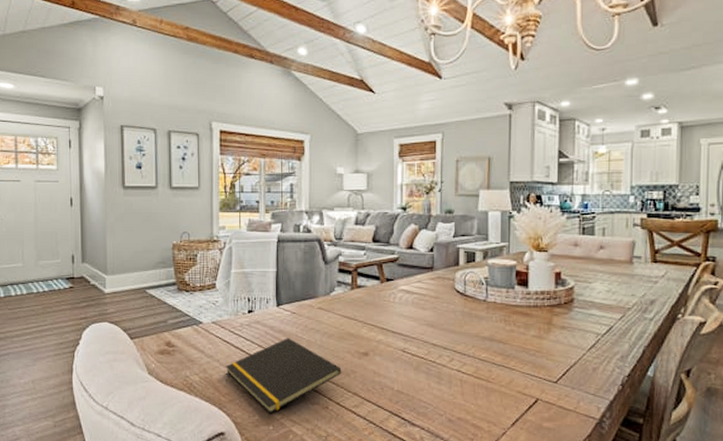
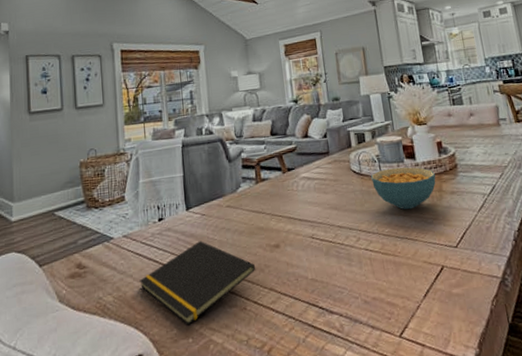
cereal bowl: none [476,293,547,338] -> present [371,167,436,210]

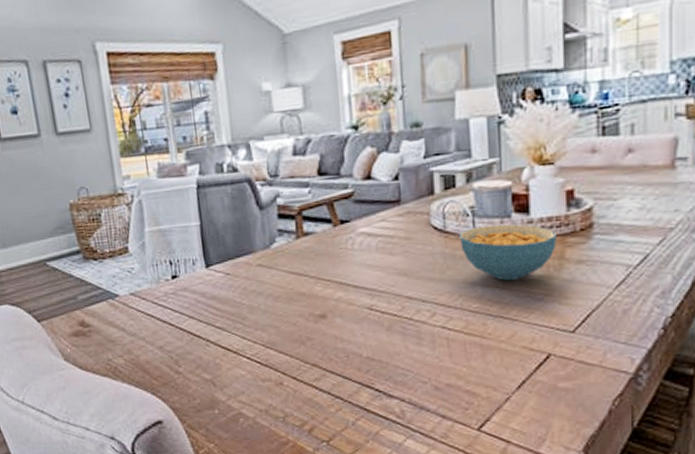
notepad: present [139,241,256,325] -> none [153,304,296,396]

